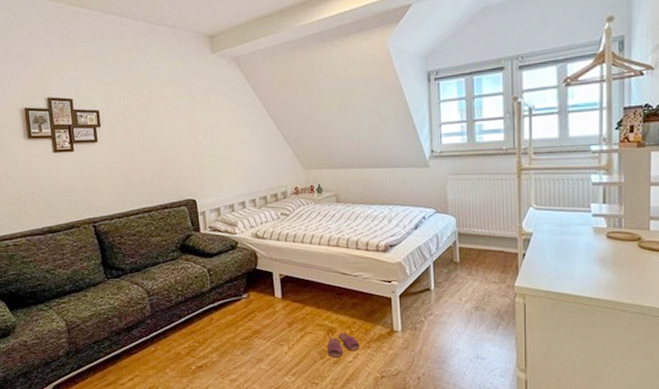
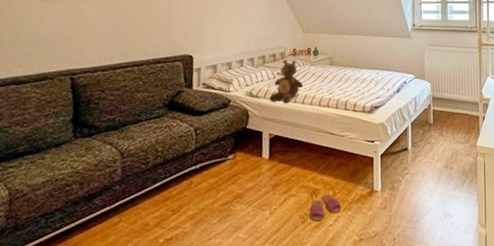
teddy bear: none [275,198,310,245] -> present [269,59,304,104]

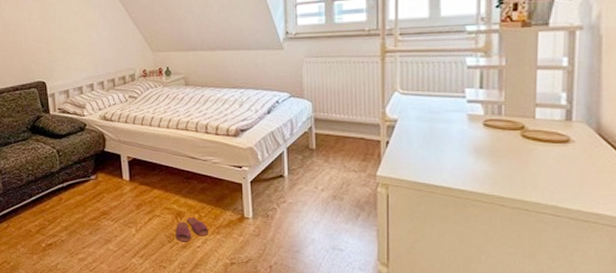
teddy bear: present [269,59,304,104] -> none [123,81,158,127]

